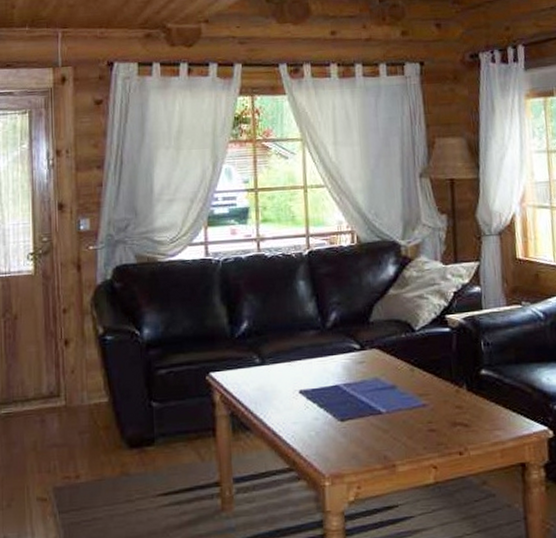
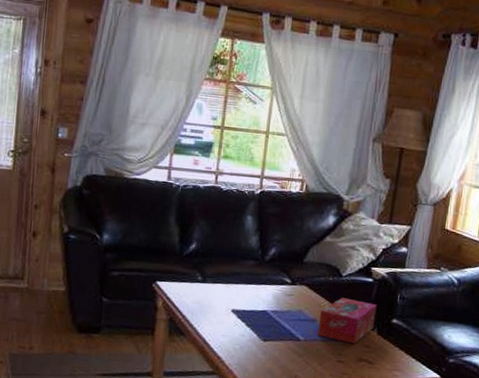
tissue box: none [399,354,462,407] -> present [317,297,377,345]

